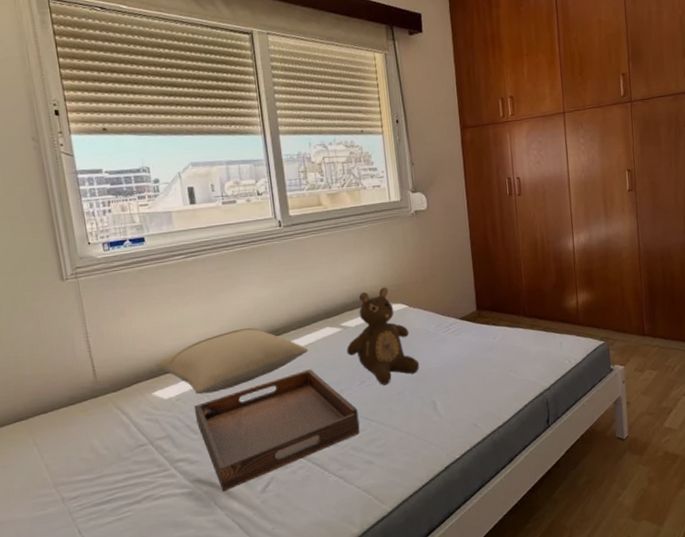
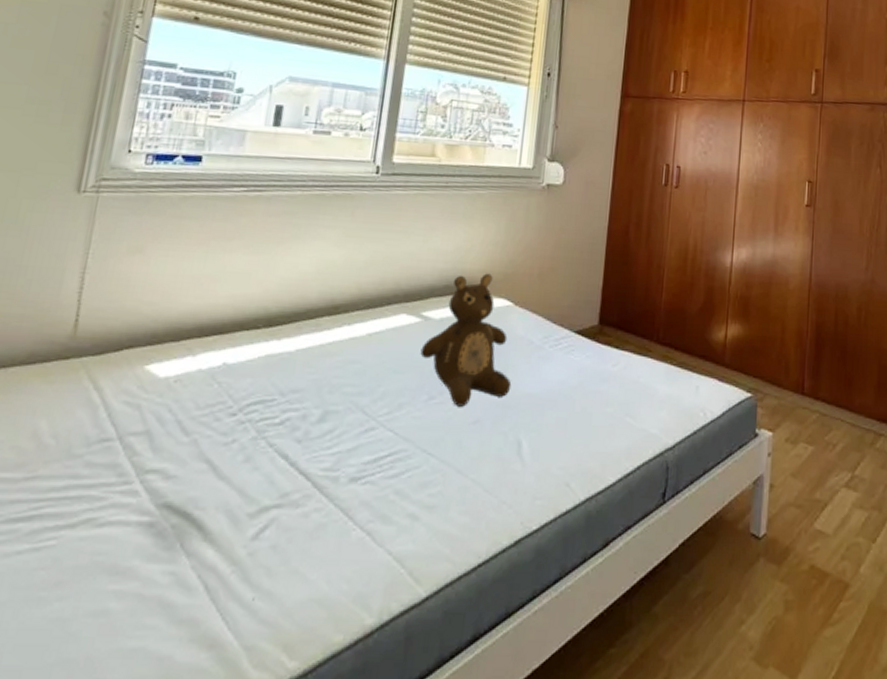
pillow: present [155,327,308,395] -> none [162,296,371,380]
serving tray: present [194,369,360,492] -> none [192,368,416,530]

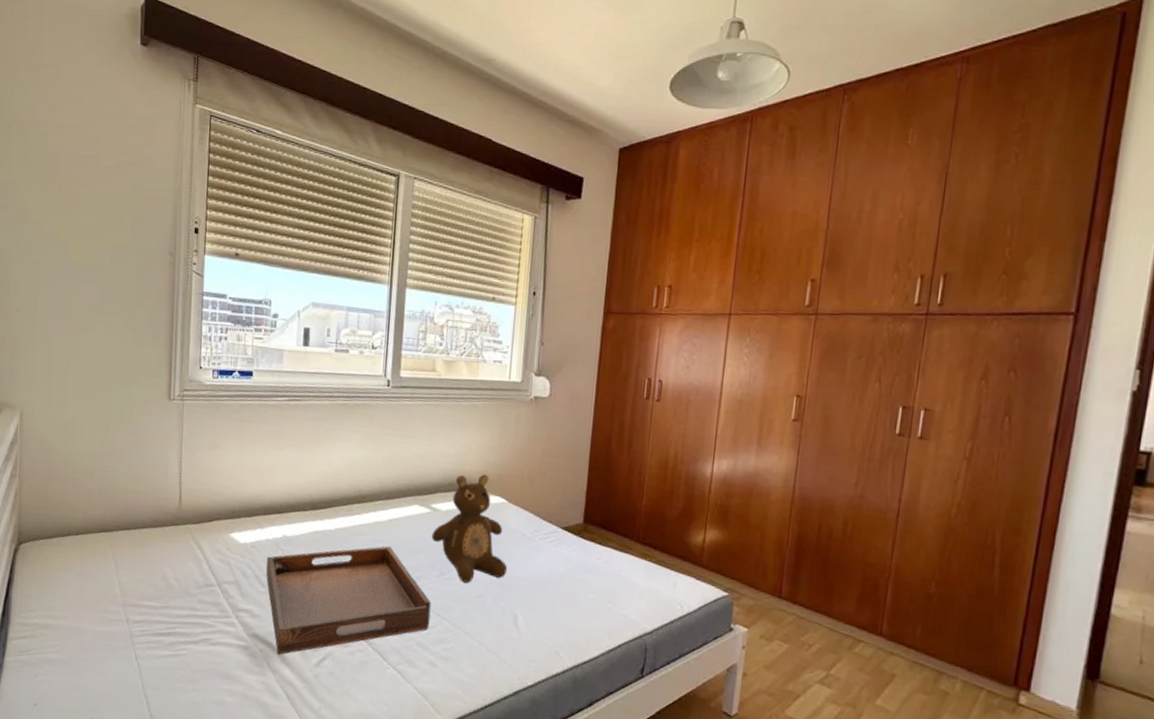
serving tray: none [192,368,416,530] -> present [266,546,431,655]

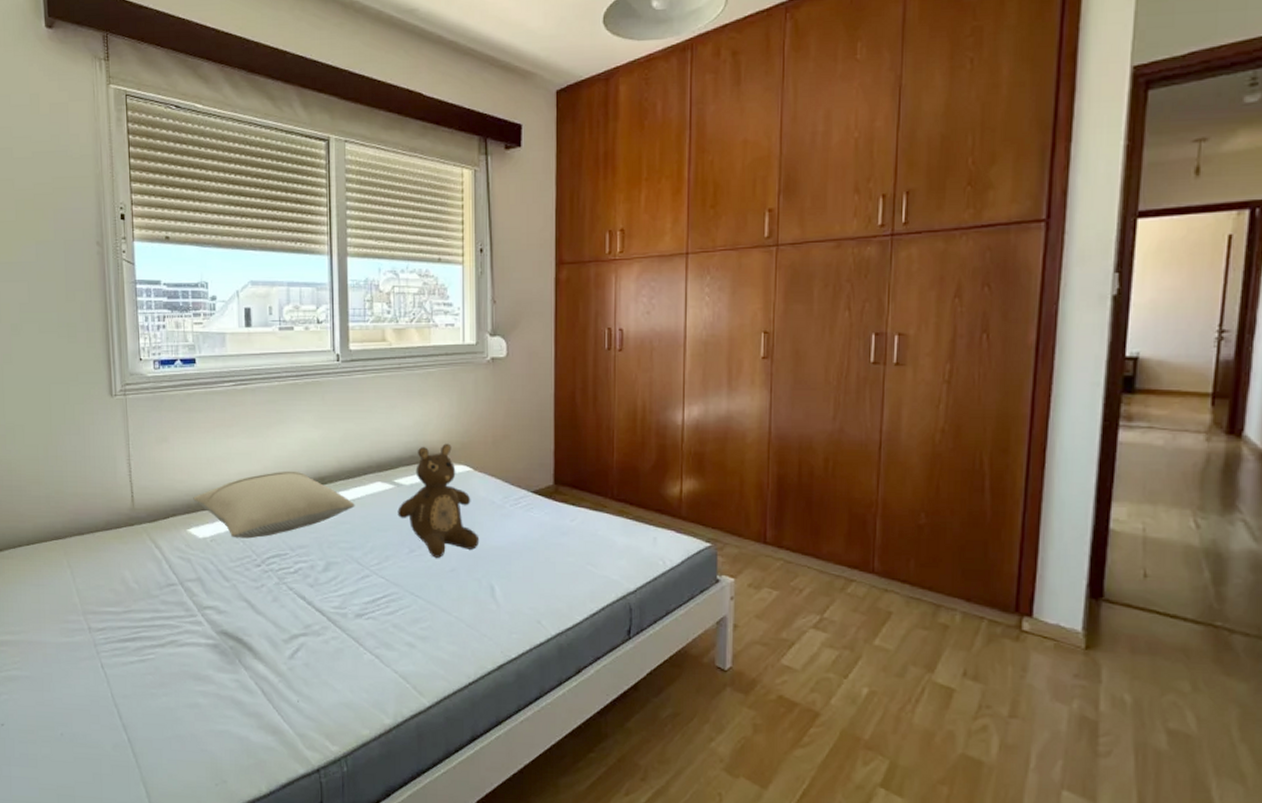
pillow: none [238,486,392,548] -> present [193,470,355,539]
serving tray: present [266,546,431,655] -> none [228,527,404,650]

